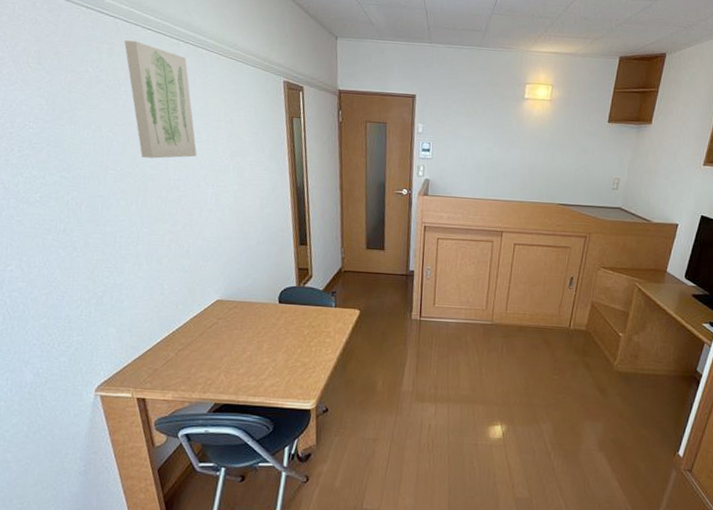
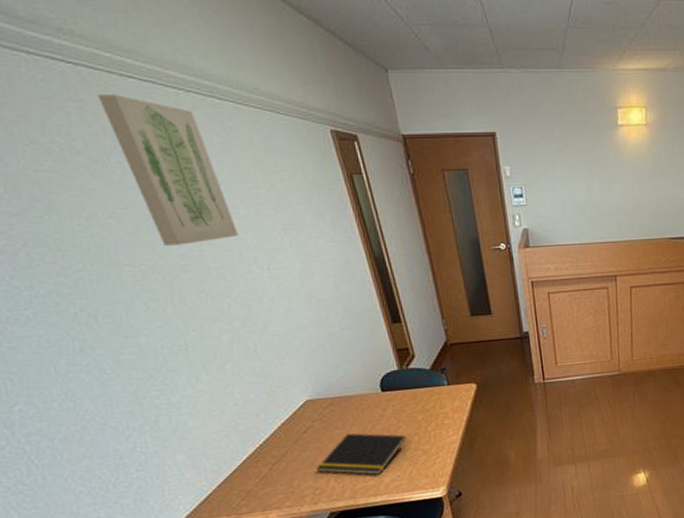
notepad: none [212,335,291,377] -> present [316,433,406,475]

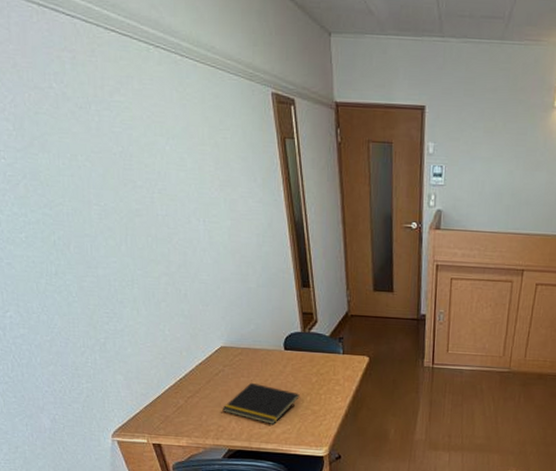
wall art: present [97,95,239,246] -> none [86,46,184,191]

